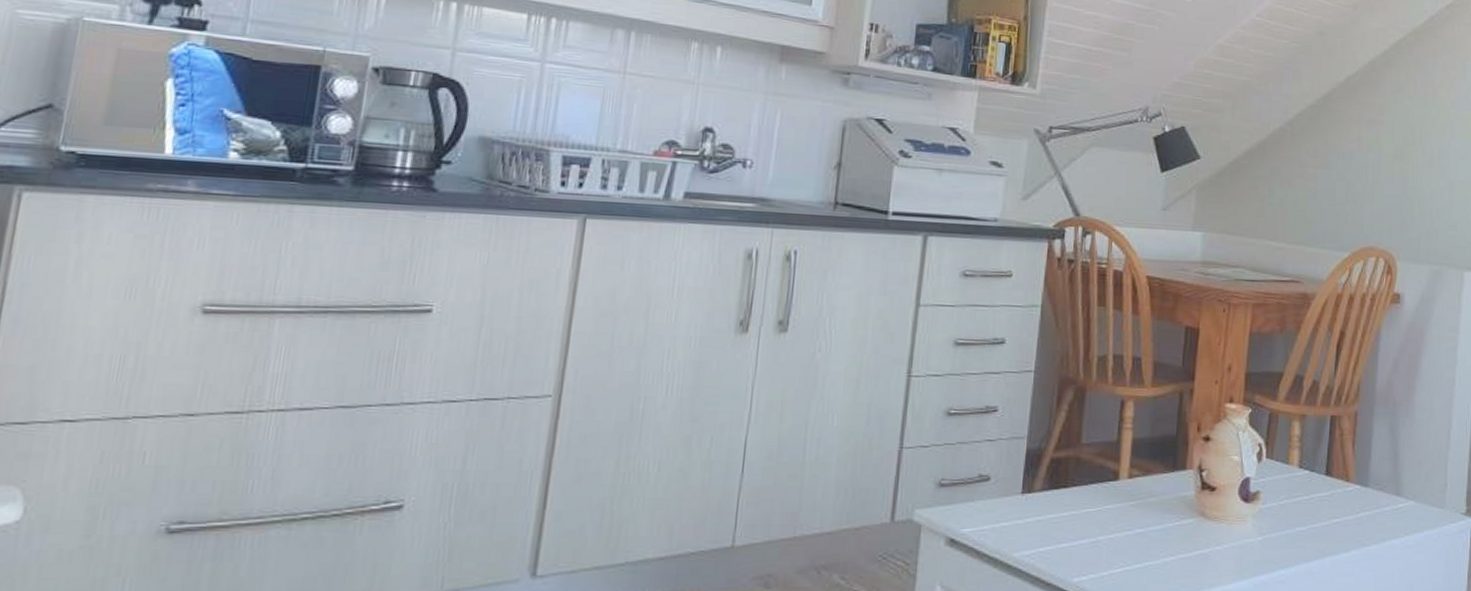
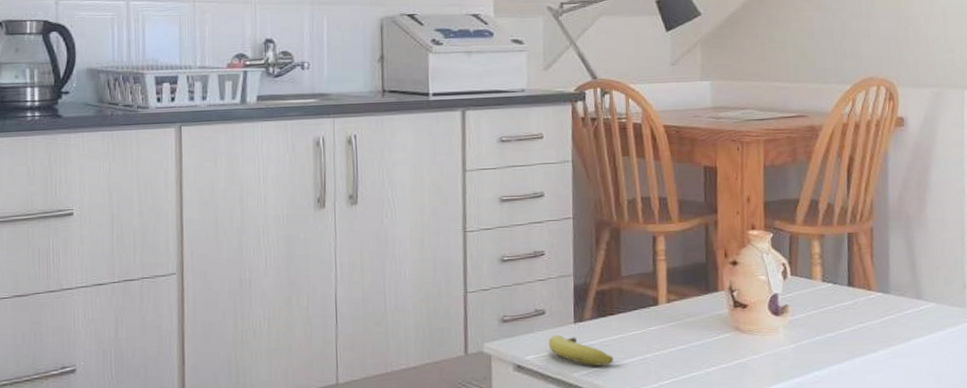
fruit: none [989,505,1061,546] -> present [548,334,613,366]

